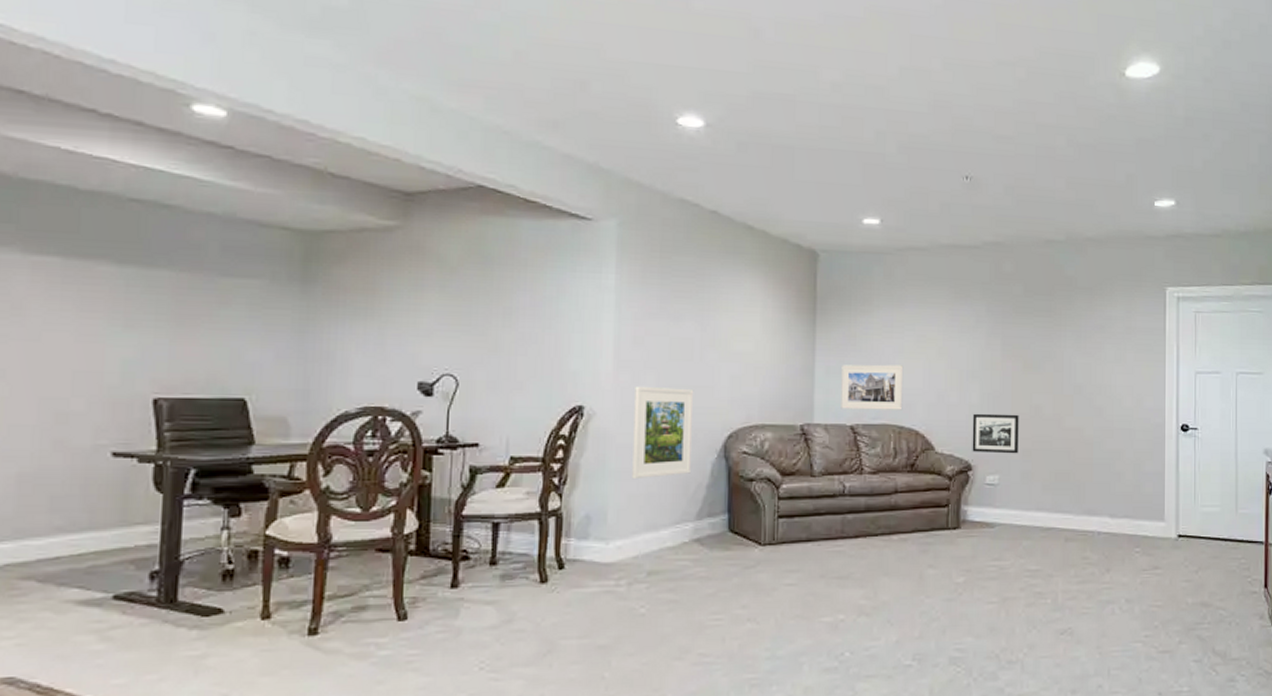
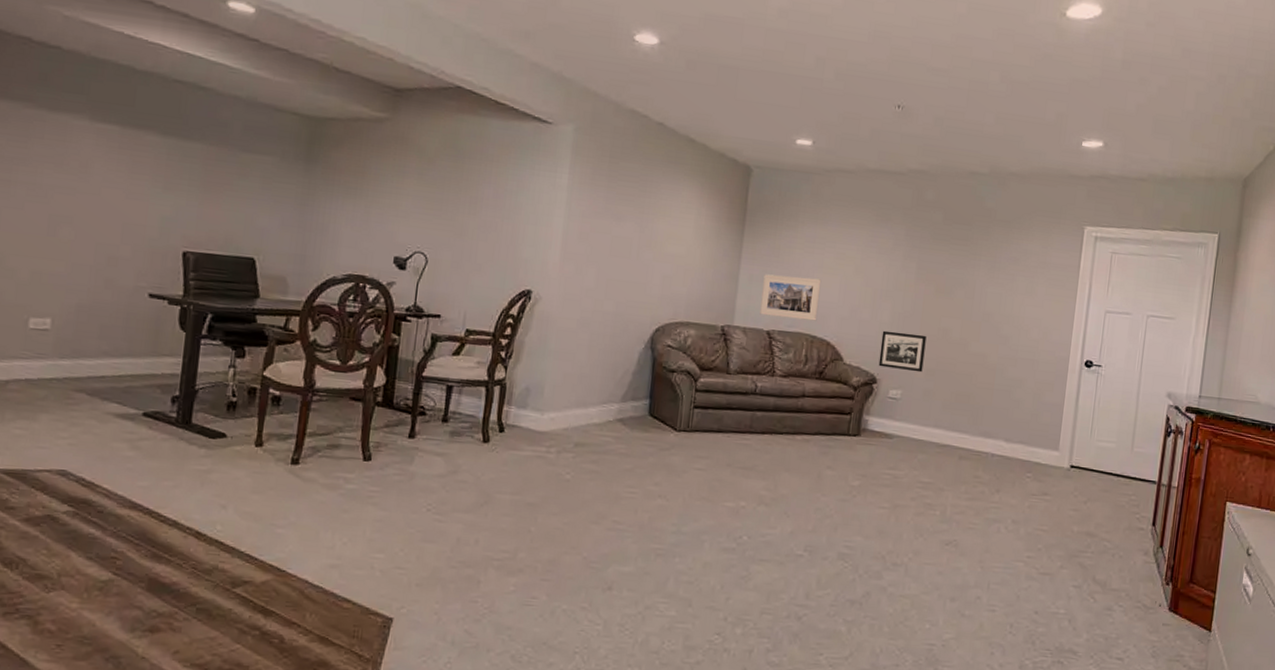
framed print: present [632,387,694,480] -> none [568,278,629,361]

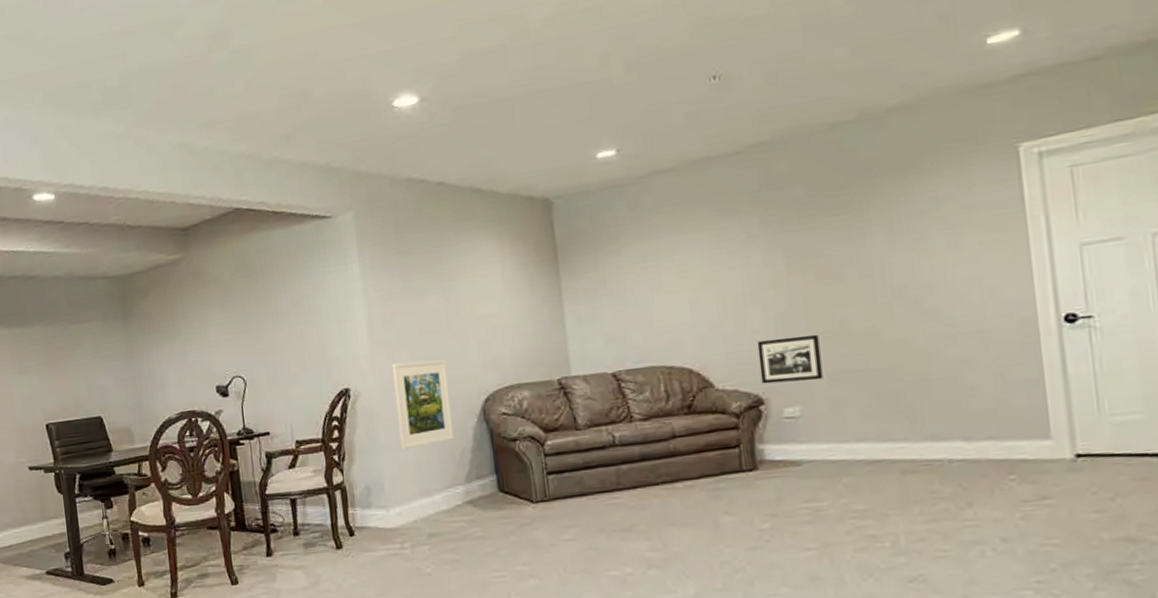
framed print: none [568,278,629,361] -> present [391,359,454,451]
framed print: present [760,274,822,321] -> none [594,300,670,358]

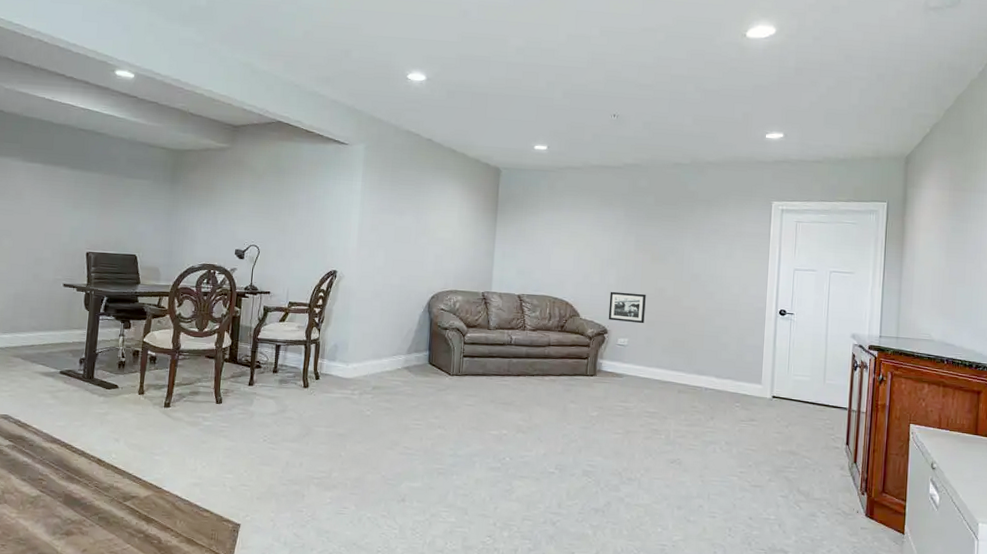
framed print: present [391,359,454,451] -> none [366,259,410,323]

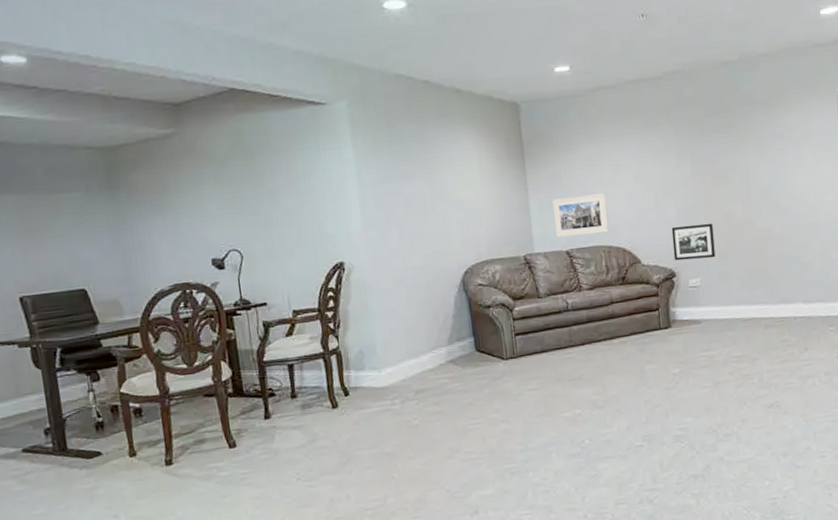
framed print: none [512,251,559,286] -> present [552,193,610,238]

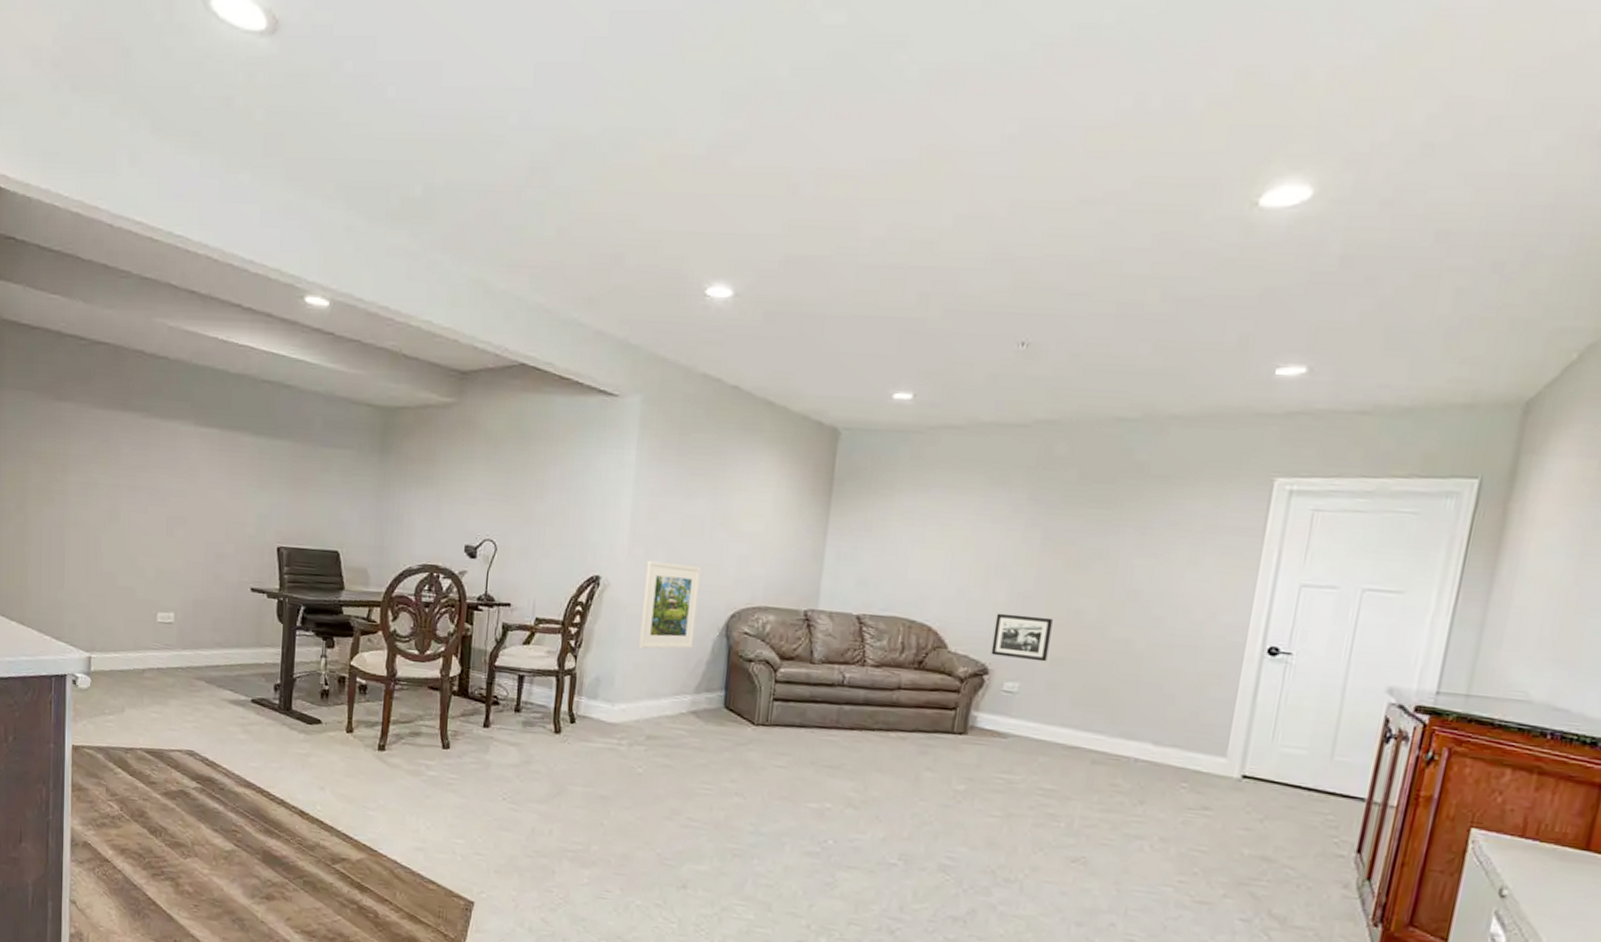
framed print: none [382,236,438,318] -> present [639,561,702,650]
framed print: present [552,193,610,238] -> none [848,551,923,604]

